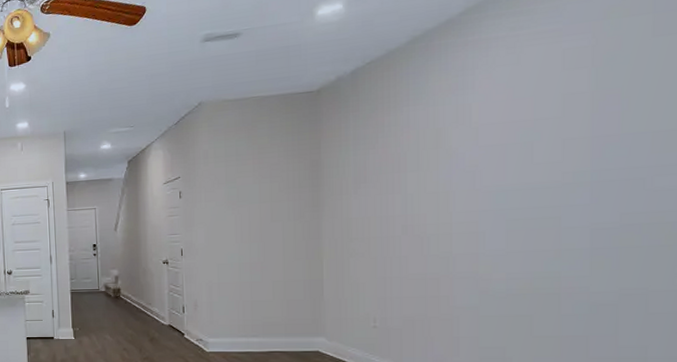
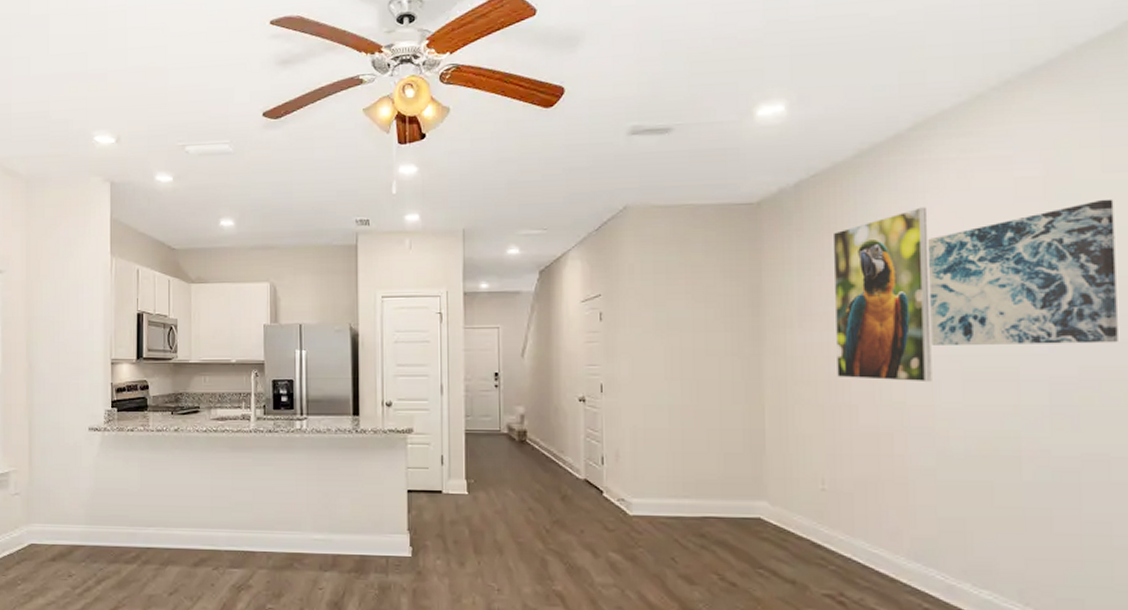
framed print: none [386,82,477,235] -> present [832,207,932,383]
wall art: none [477,60,664,202] -> present [928,199,1118,345]

